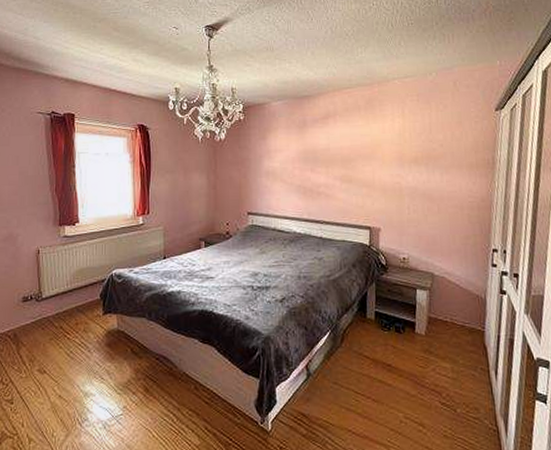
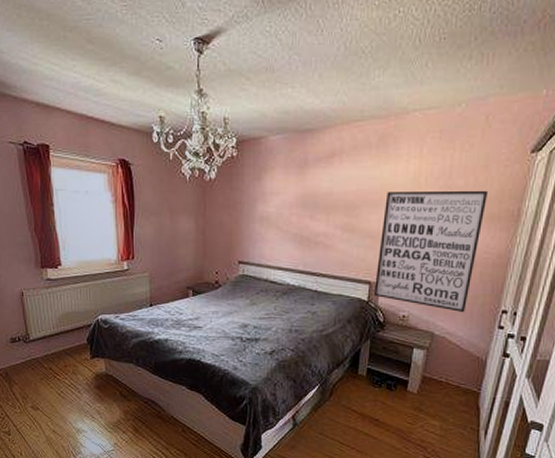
wall art: none [374,142,465,253] -> present [374,190,489,313]

